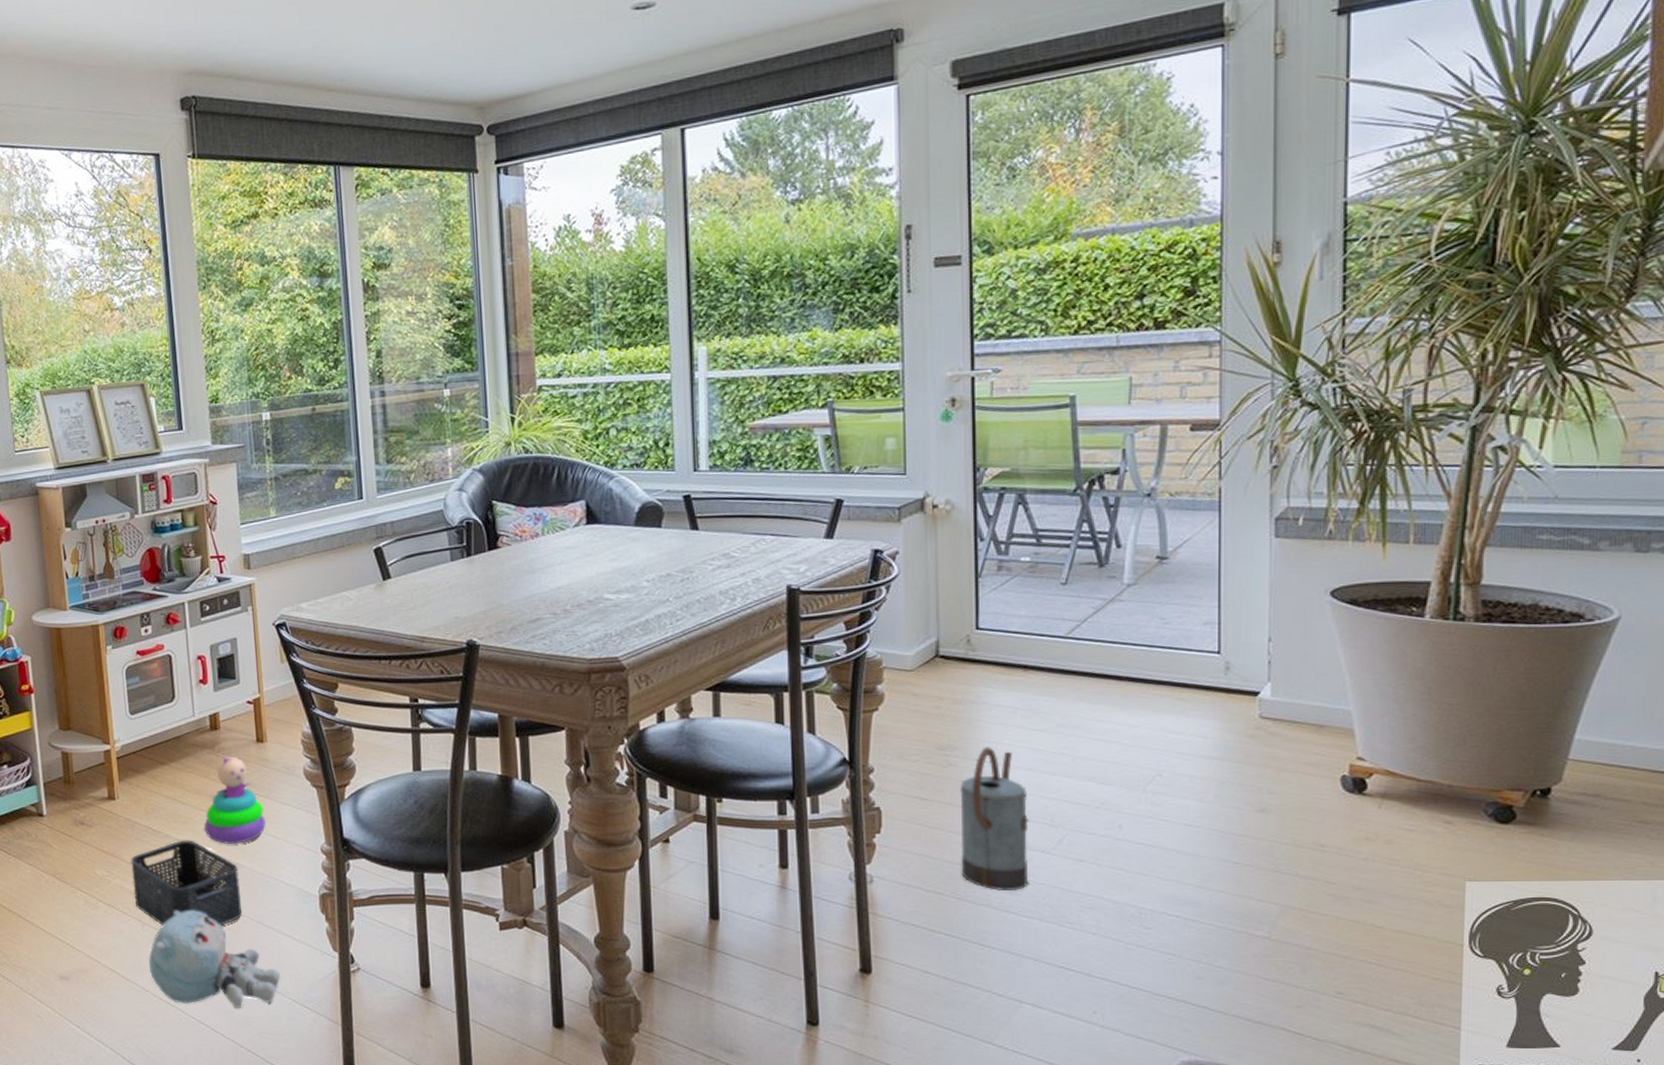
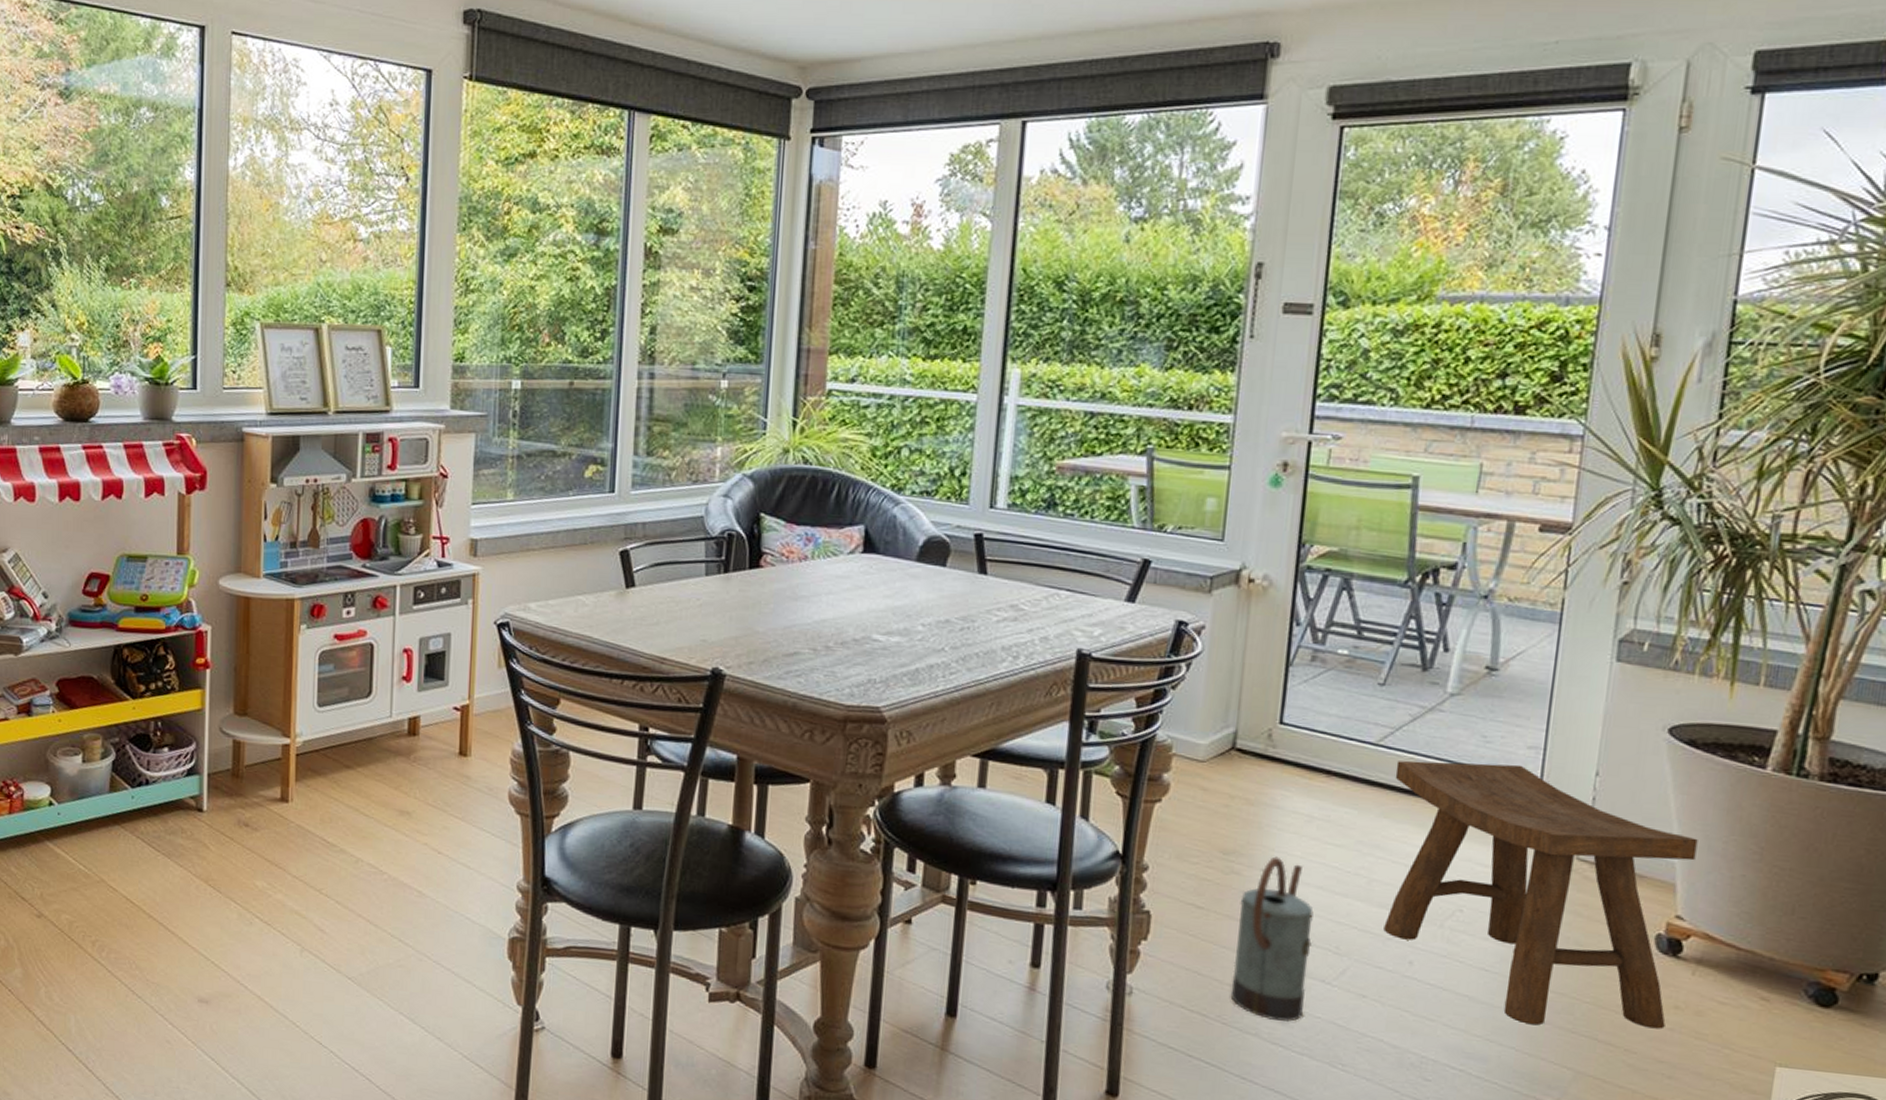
storage bin: present [131,840,243,926] -> none [296,857,420,961]
plush toy: present [149,910,281,1009] -> none [304,938,453,1059]
stacking toy: present [203,756,266,845] -> none [386,767,458,870]
stool: none [1086,640,1369,869] -> present [1383,761,1698,1029]

